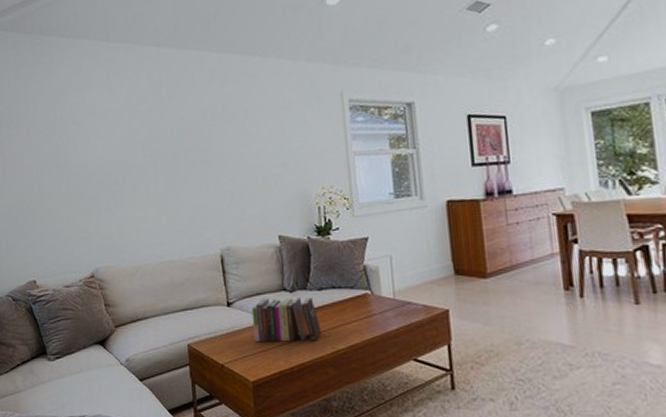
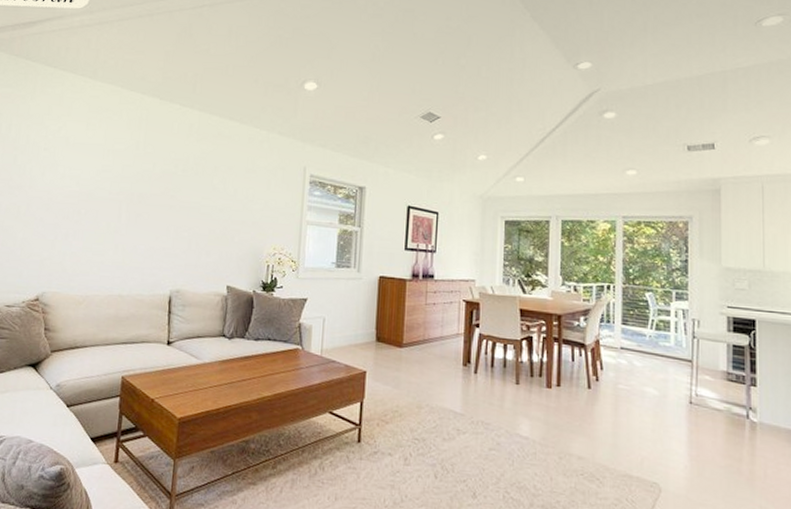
books: present [251,296,321,343] -> none [187,341,252,387]

